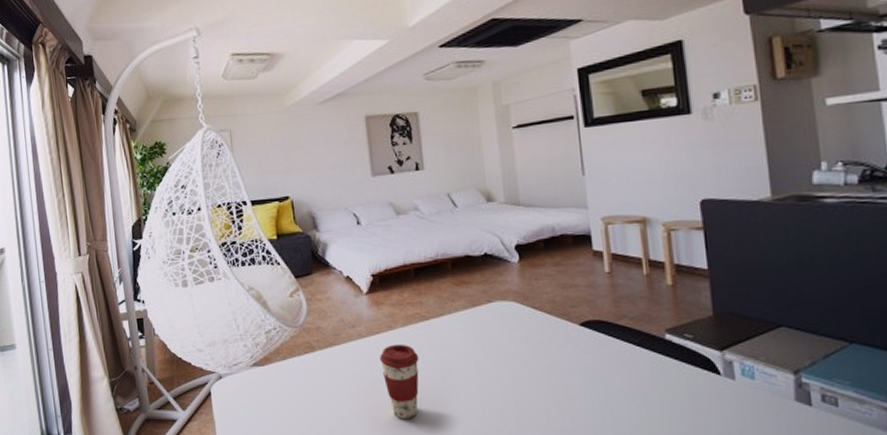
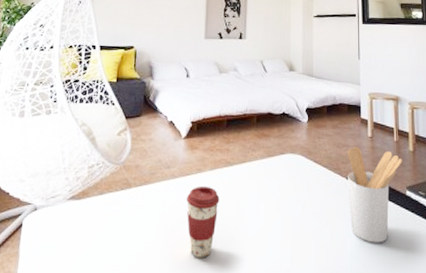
utensil holder: none [578,286,657,397] -> present [348,147,402,243]

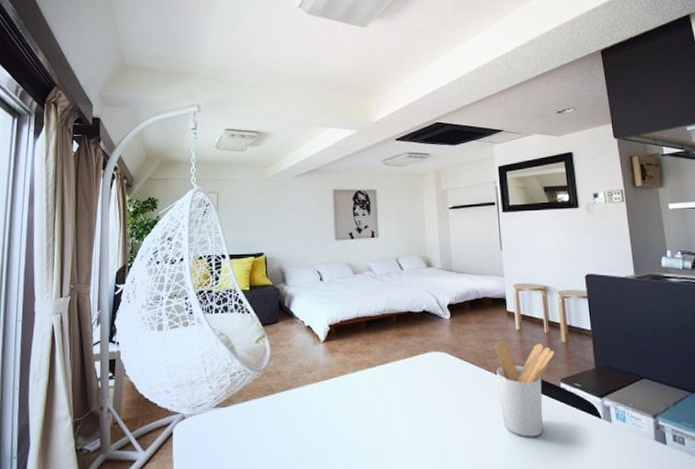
coffee cup: present [187,185,220,258] -> none [331,388,365,459]

